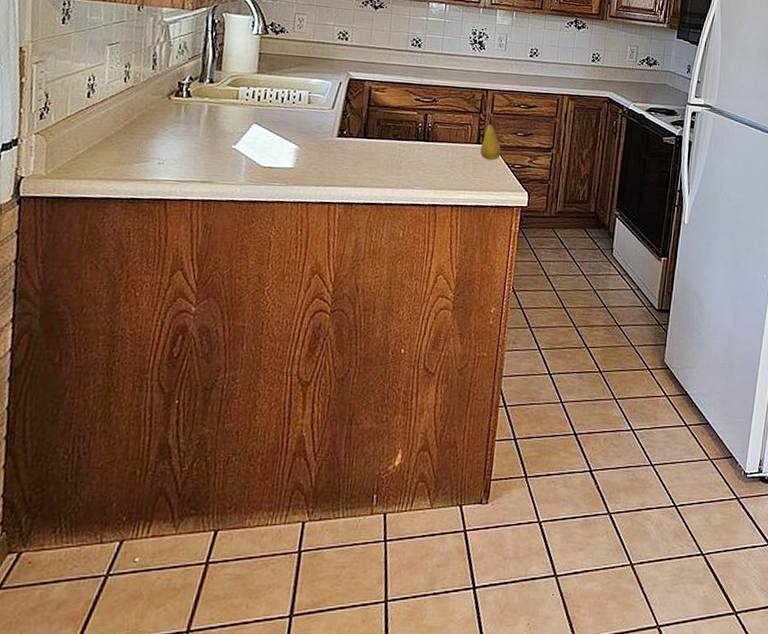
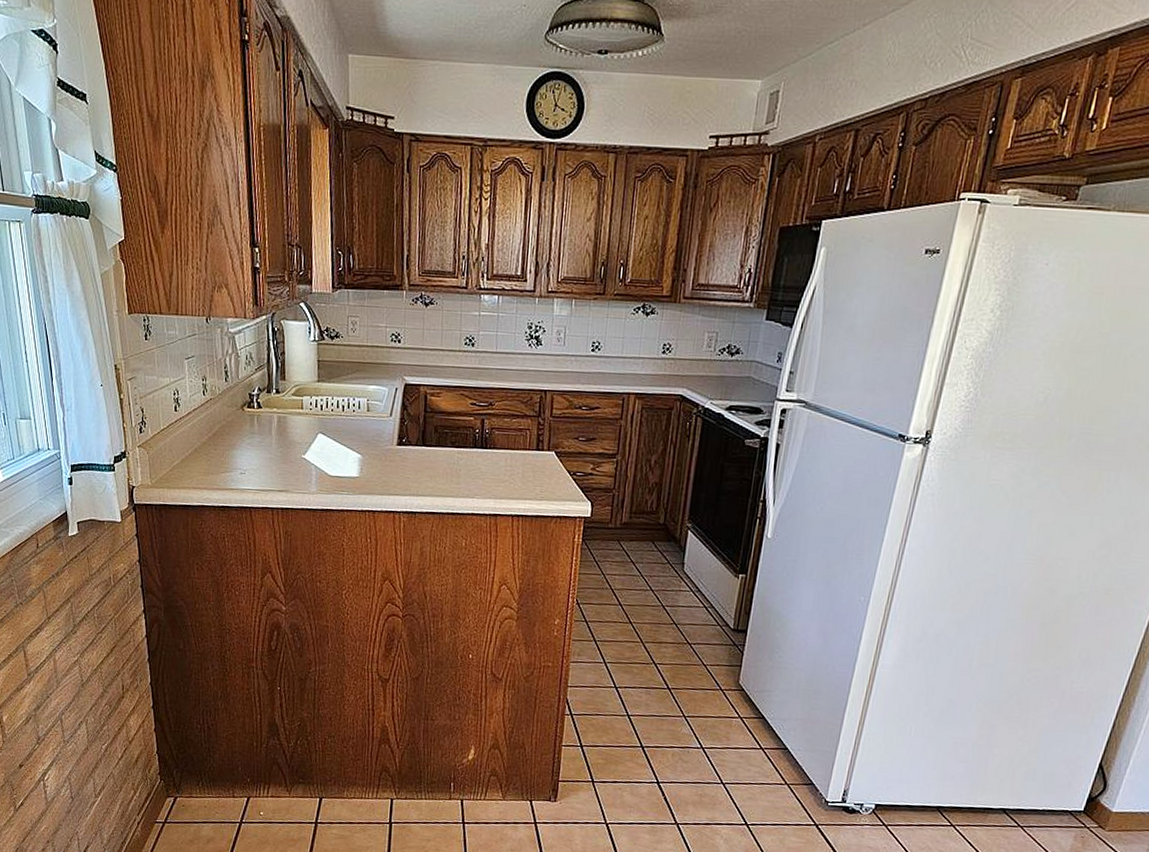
fruit: present [480,119,502,161] -> none [539,423,562,469]

